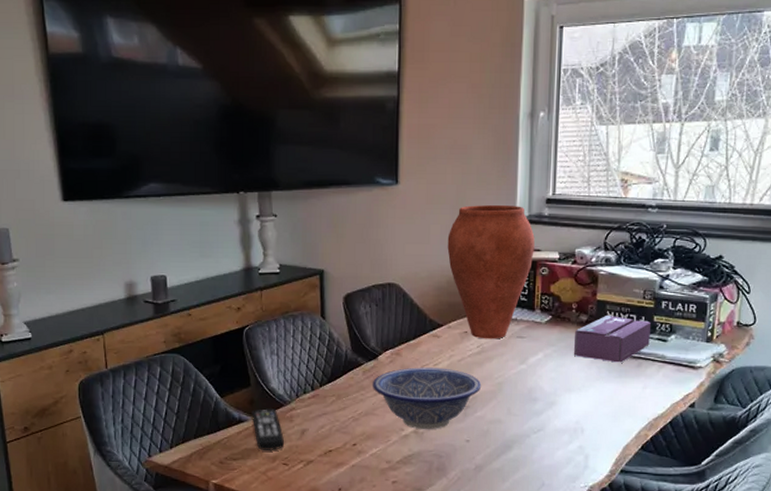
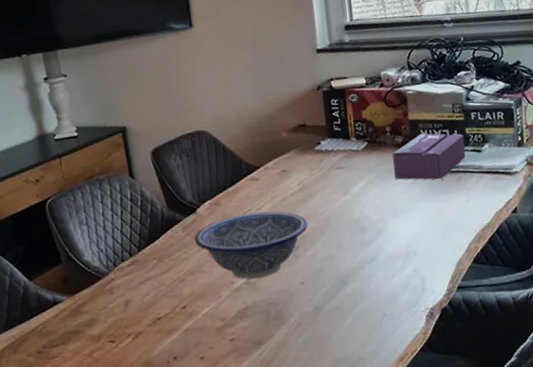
remote control: present [252,407,284,452] -> none [66,282,107,331]
vase: present [447,205,535,339] -> none [251,35,341,176]

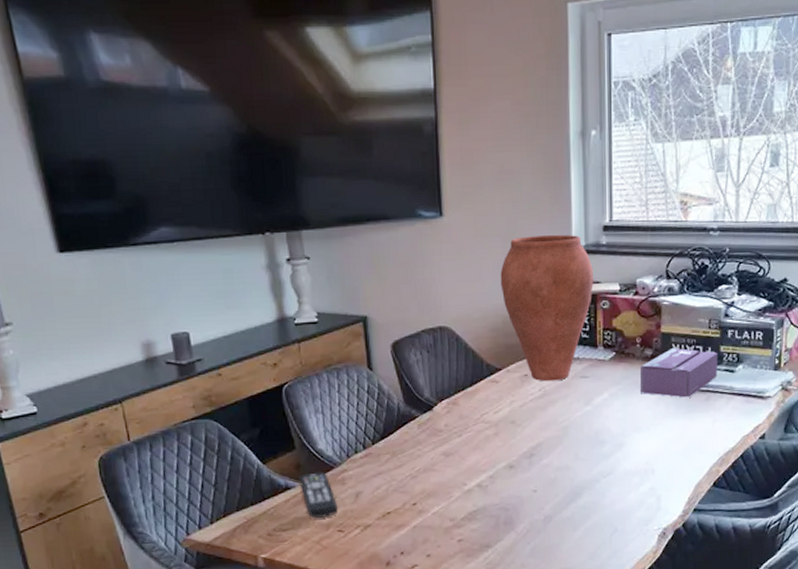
remote control: none [66,282,107,331] -> present [299,471,337,519]
decorative bowl: present [194,211,308,280] -> none [428,415,546,483]
vase: none [251,35,341,176] -> present [500,235,594,382]

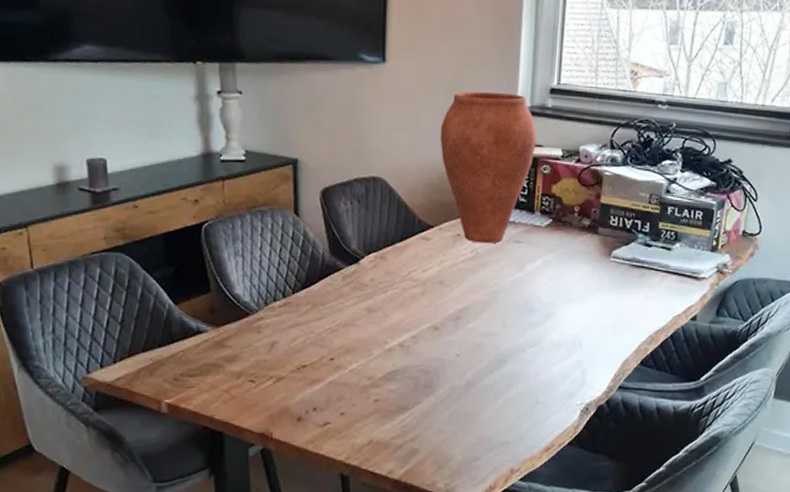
remote control: present [299,471,337,519] -> none [212,317,250,367]
tissue box: present [640,348,717,398] -> none [575,221,656,272]

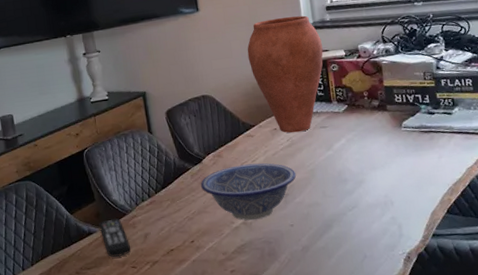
remote control: none [212,317,250,367] -> present [99,217,130,257]
decorative bowl: none [352,273,475,343] -> present [200,163,297,221]

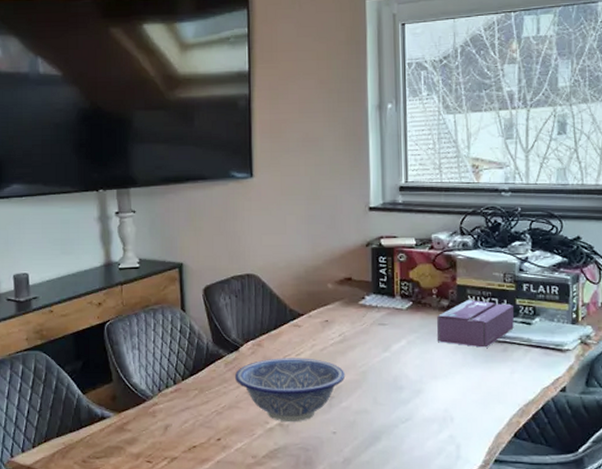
remote control: present [99,217,130,257] -> none [114,403,147,449]
vase: present [247,15,323,133] -> none [304,194,391,328]
tissue box: none [370,98,437,139] -> present [437,300,514,348]

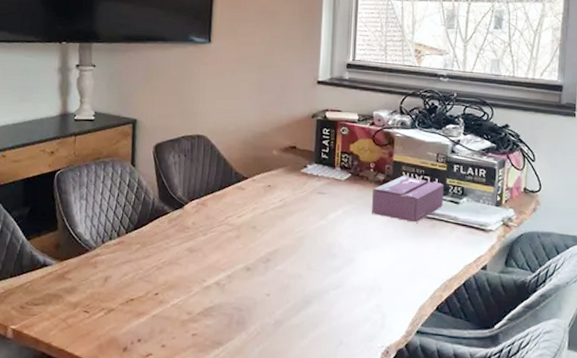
decorative bowl: present [234,358,346,423] -> none [176,218,283,282]

